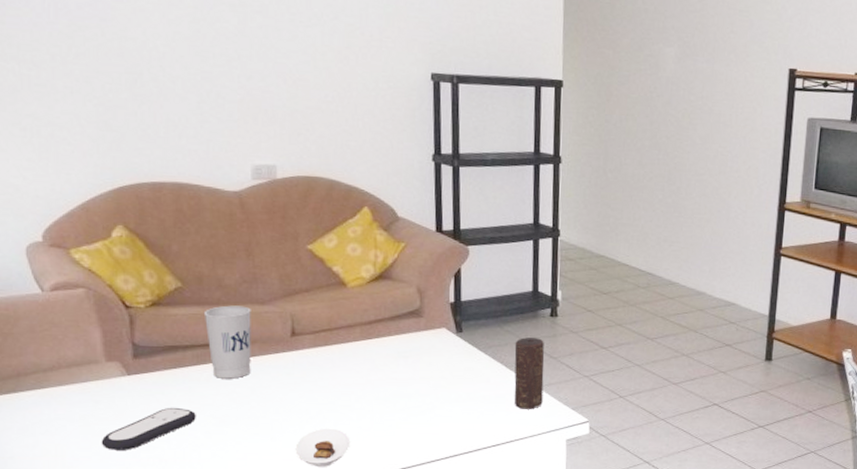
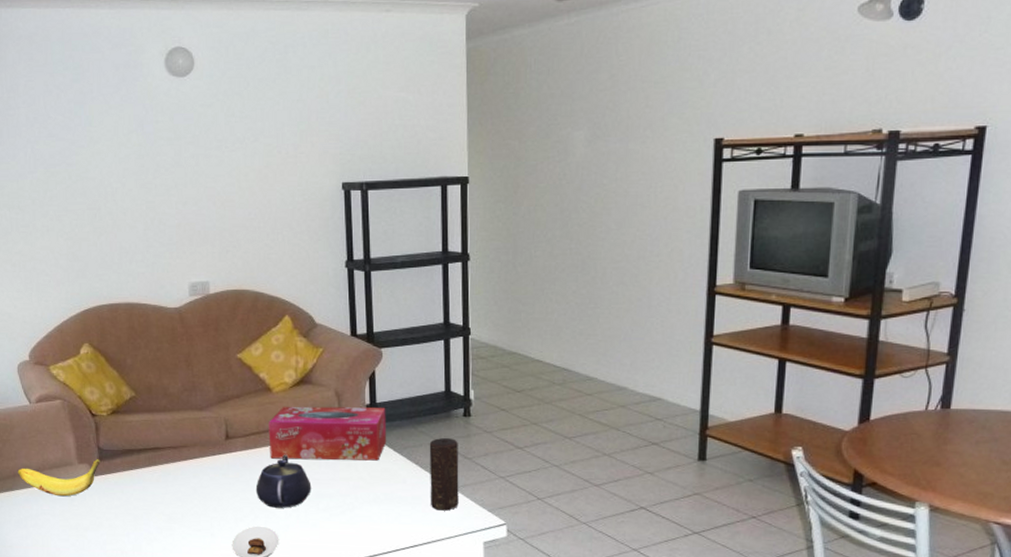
banana: none [23,355,135,399] -> present [17,458,100,497]
remote control: present [101,407,196,450] -> none [76,504,149,543]
cup: present [203,305,251,379] -> none [153,412,193,479]
teapot: none [325,352,388,409] -> present [255,454,312,508]
tissue box: none [341,302,472,360] -> present [268,406,387,461]

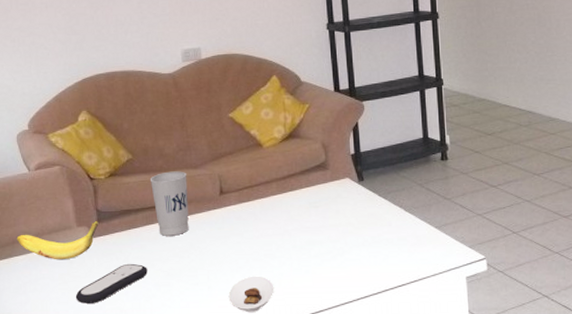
remote control: none [76,504,149,543] -> present [75,263,147,304]
cup: none [153,412,193,479] -> present [150,171,189,236]
teapot: present [255,454,312,508] -> none [250,205,303,257]
tissue box: present [268,406,387,461] -> none [260,155,372,210]
candle: present [429,437,459,511] -> none [411,180,441,250]

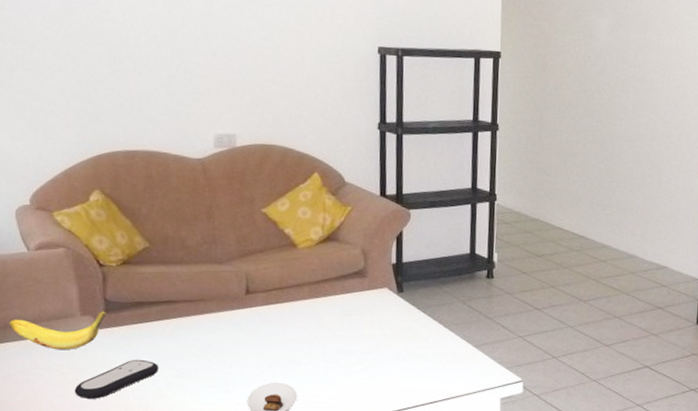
cup: present [150,171,189,236] -> none [168,264,210,334]

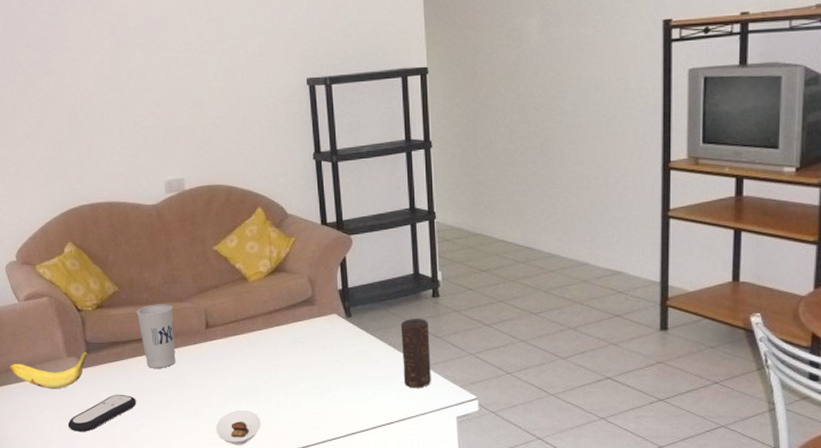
cup: none [168,264,210,334] -> present [136,304,176,368]
candle: none [451,297,481,368] -> present [400,318,431,388]

